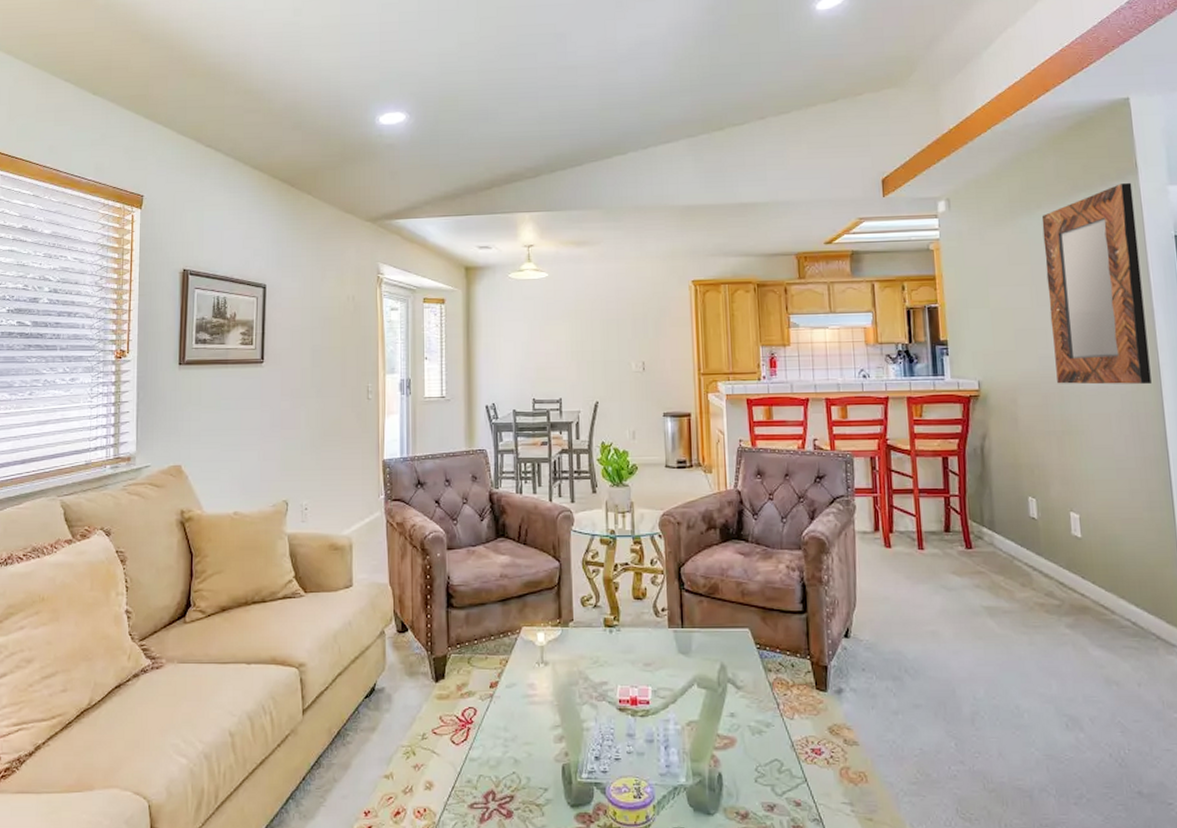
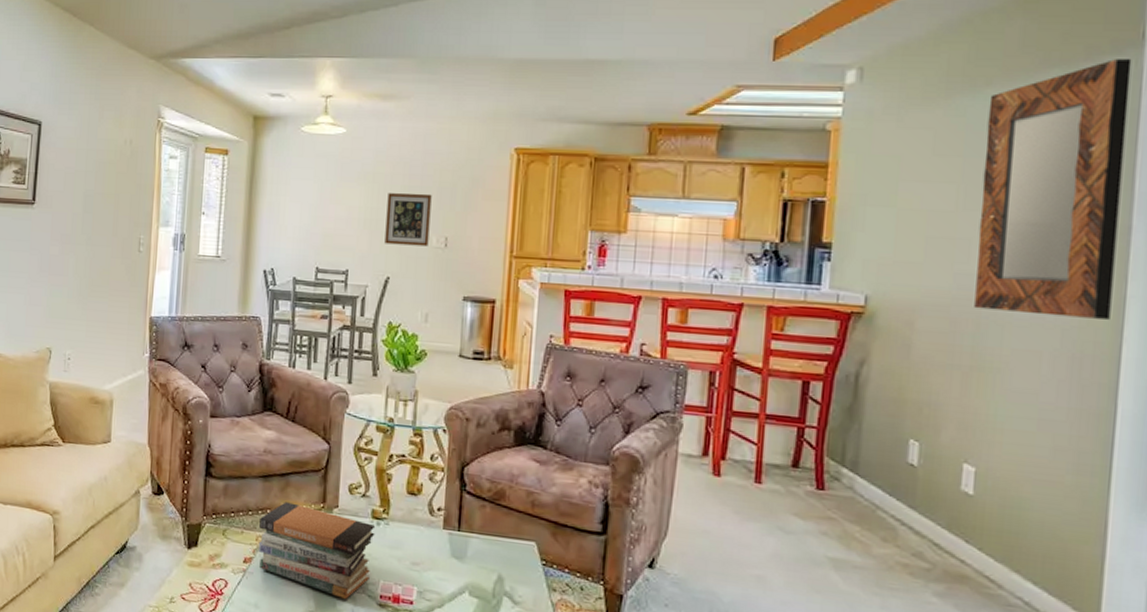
book stack: none [502,622,609,708] -> present [258,502,376,599]
wall art: none [590,325,629,372] -> present [384,193,432,247]

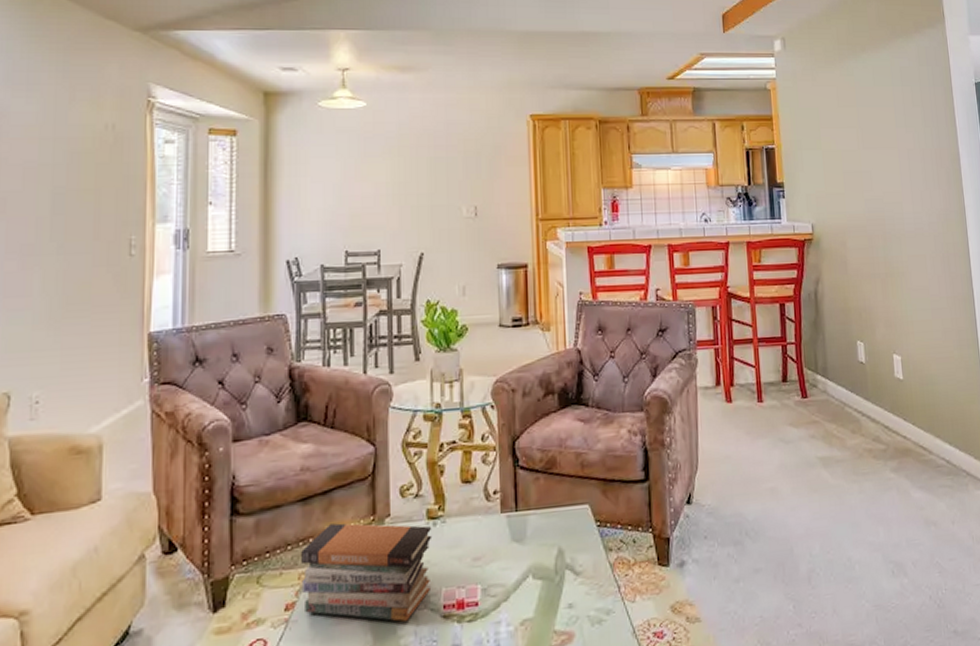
wall art: present [384,193,432,247] -> none [414,164,459,219]
home mirror: present [974,59,1132,319] -> none [866,31,959,226]

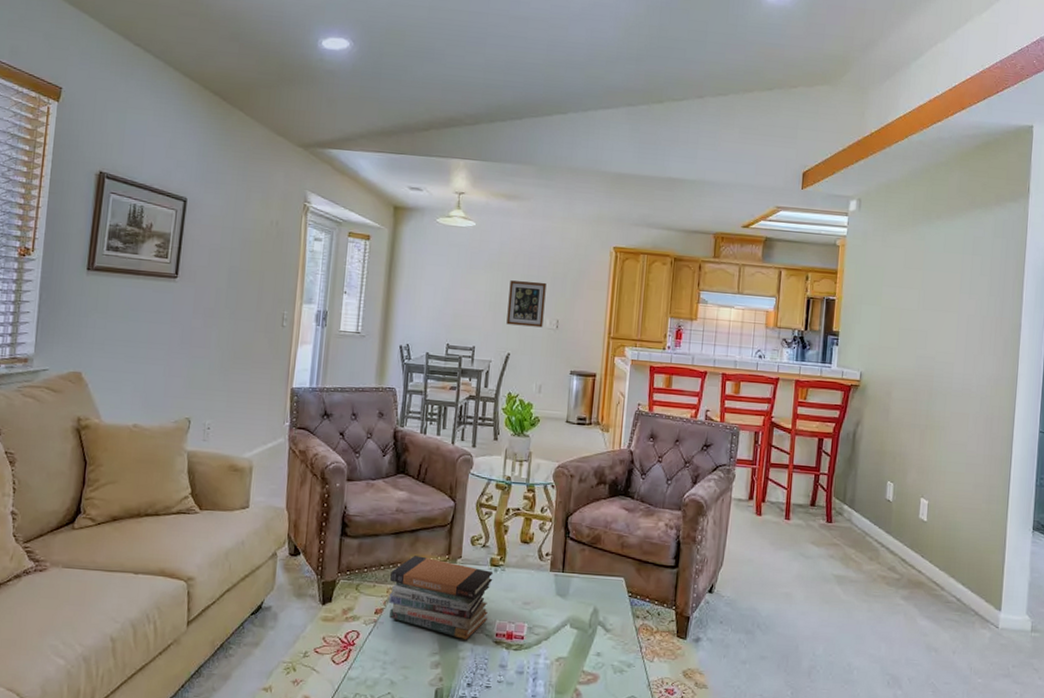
wall art: none [414,164,459,219] -> present [506,280,547,328]

